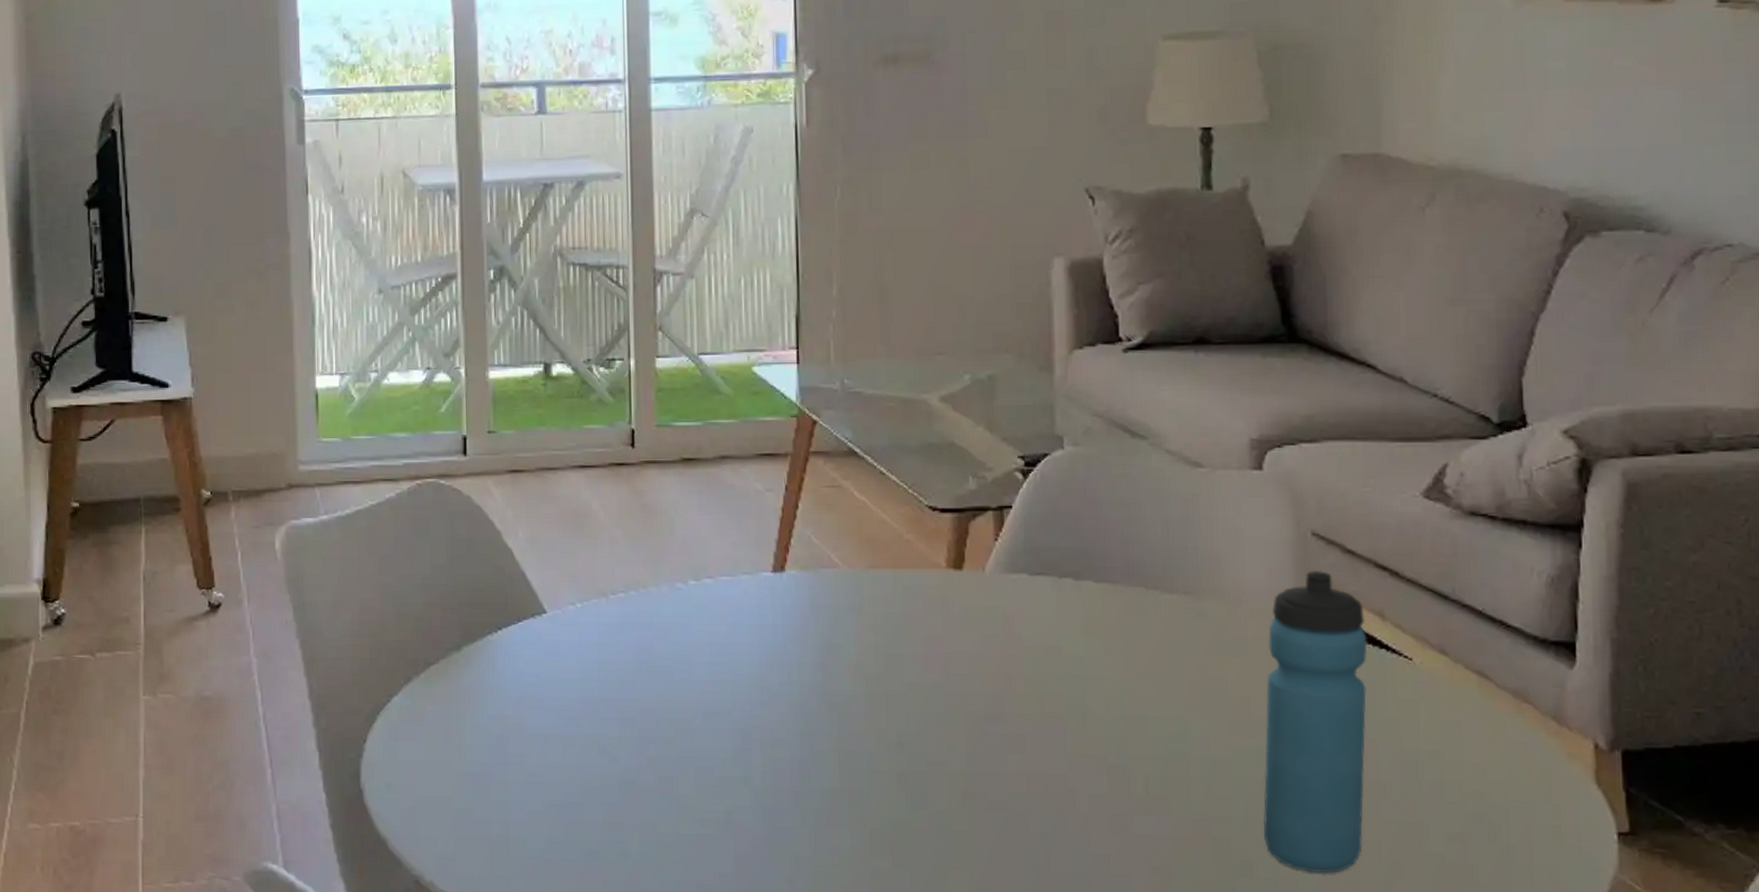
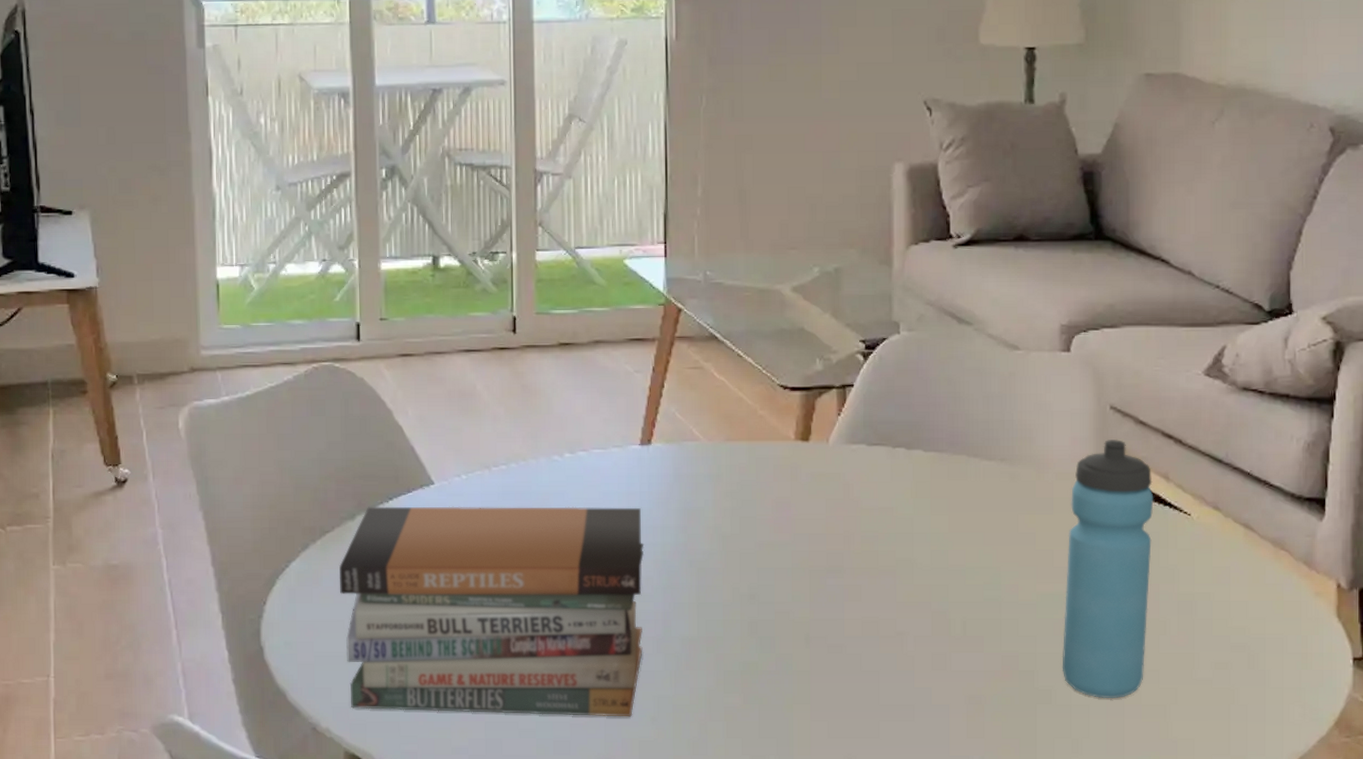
book stack: none [445,637,779,879] -> present [339,506,645,717]

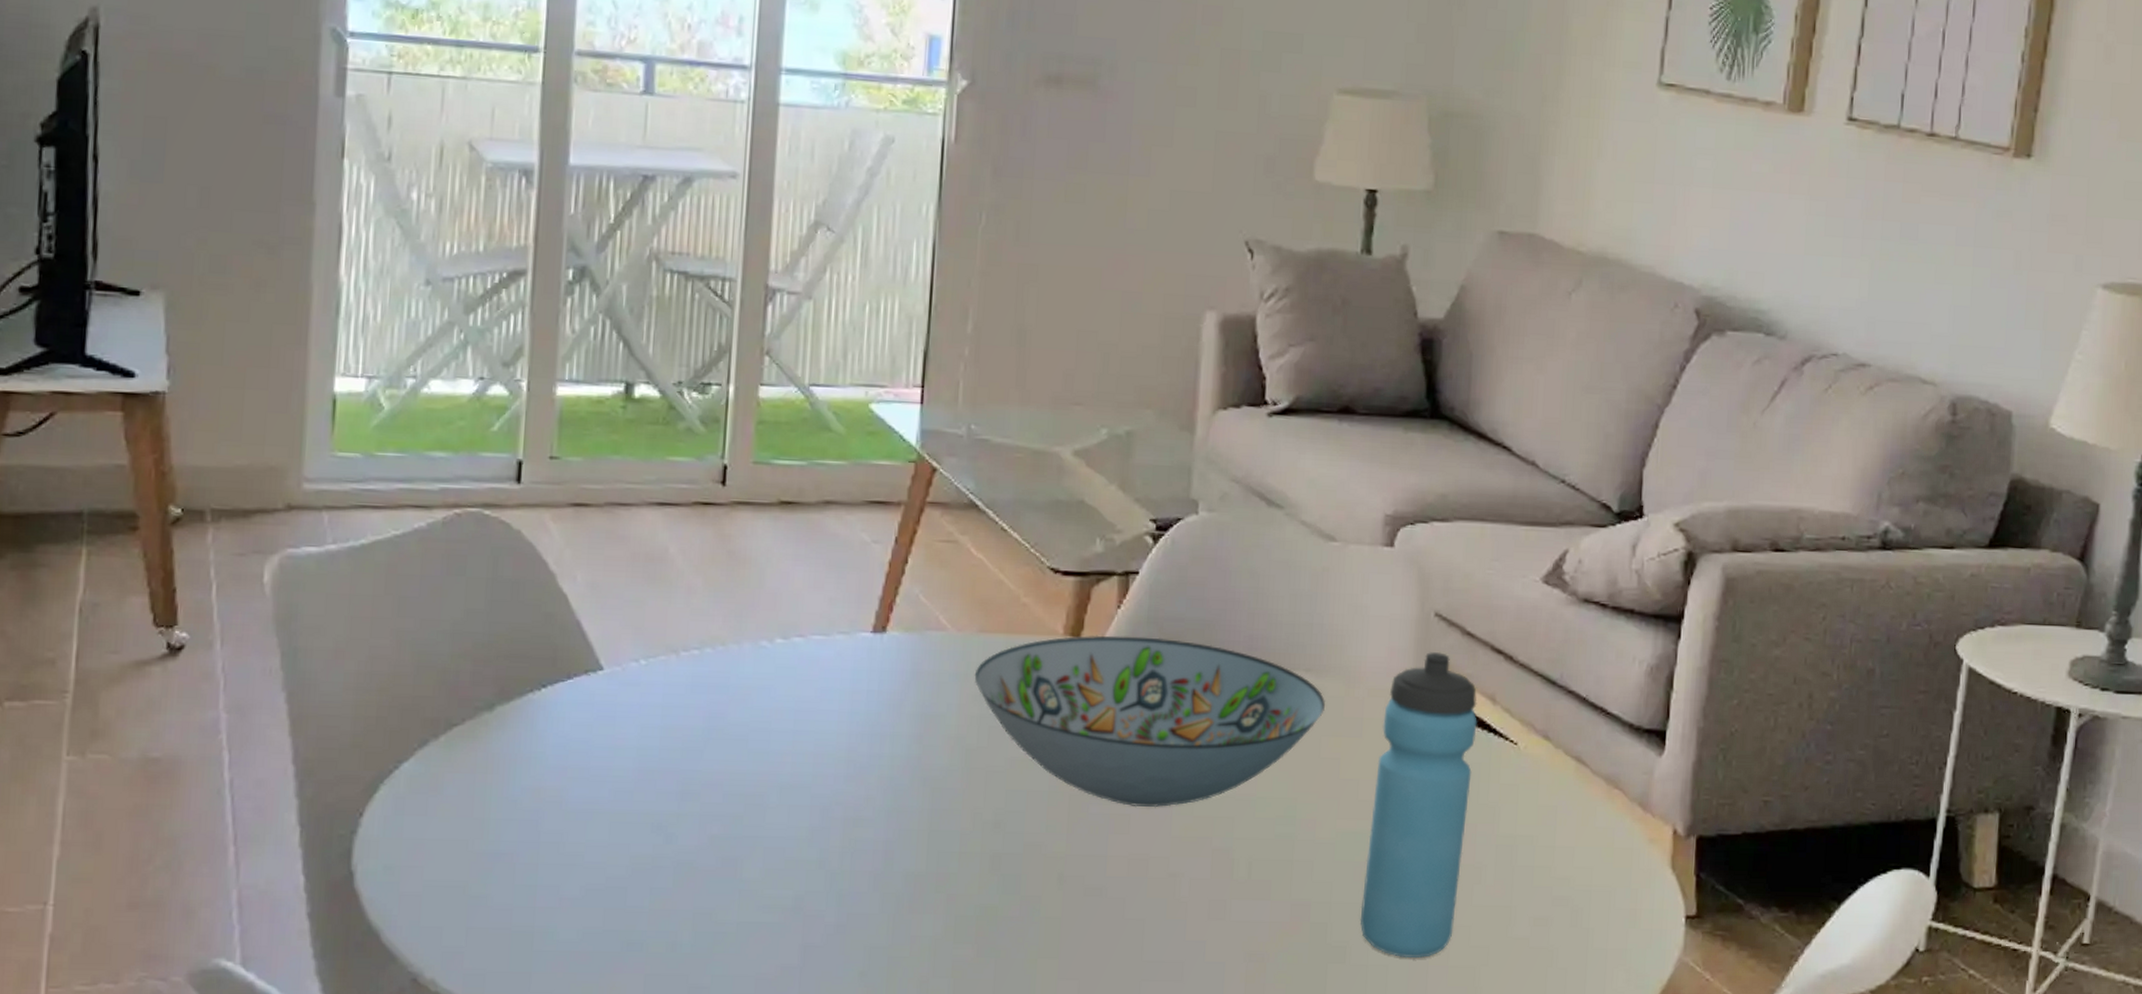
book stack: present [339,506,645,717] -> none [465,695,868,971]
decorative bowl: none [724,438,1019,579] -> present [974,635,1325,808]

